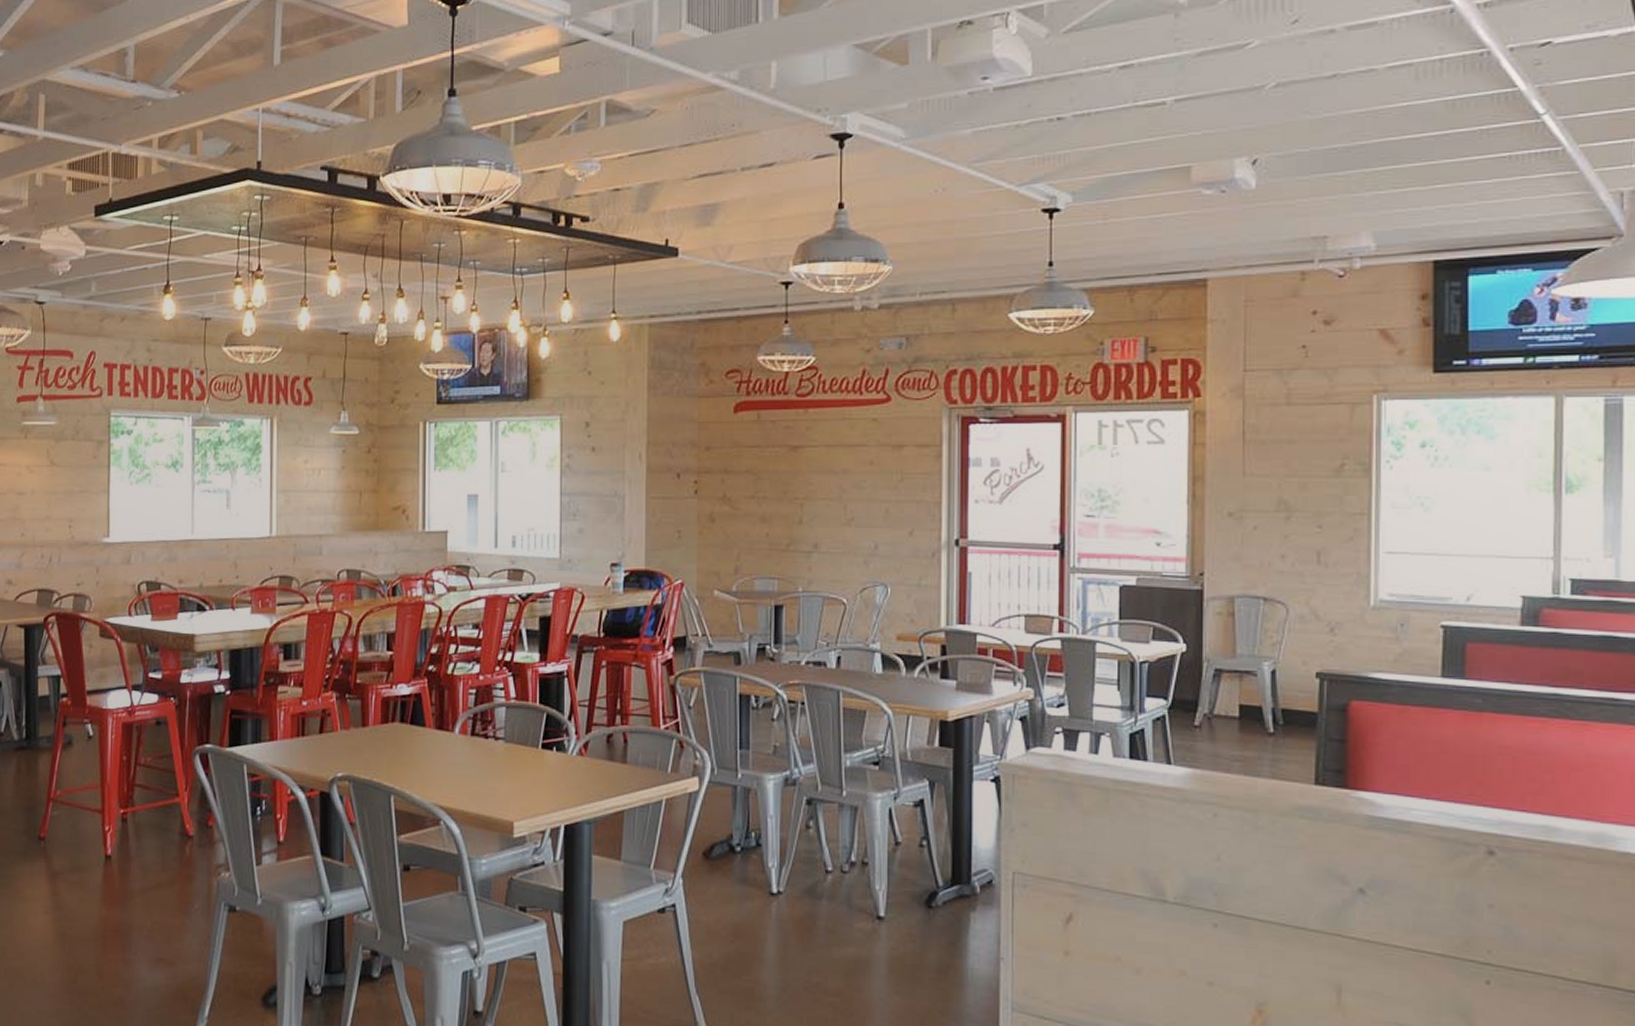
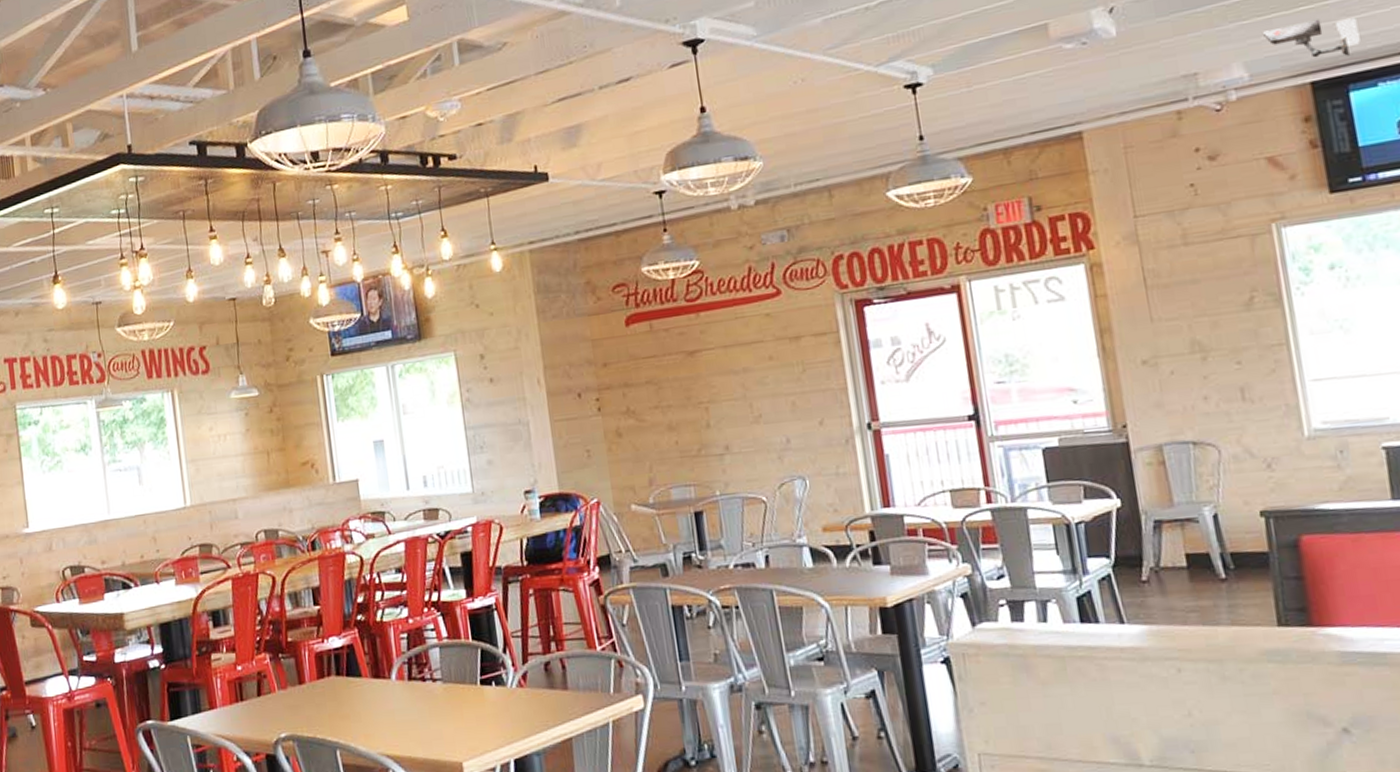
security camera: none [1397,199,1487,240] -> present [1263,18,1361,58]

